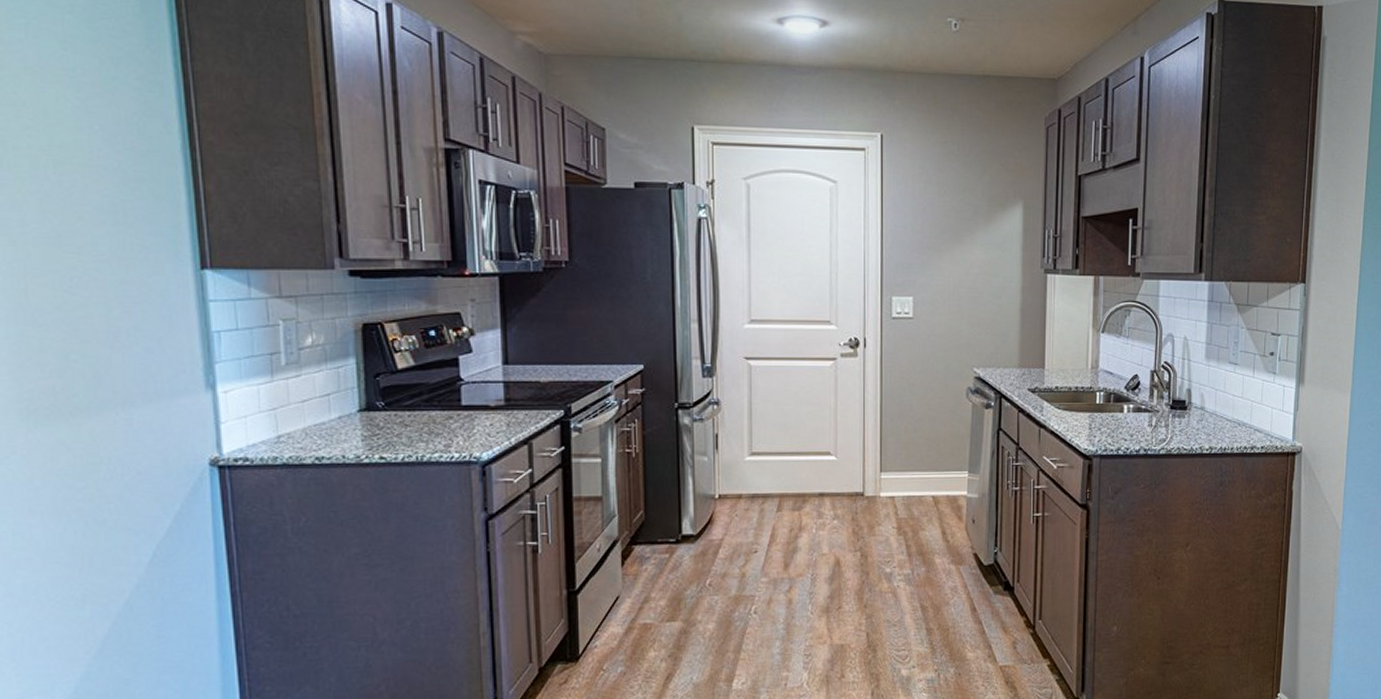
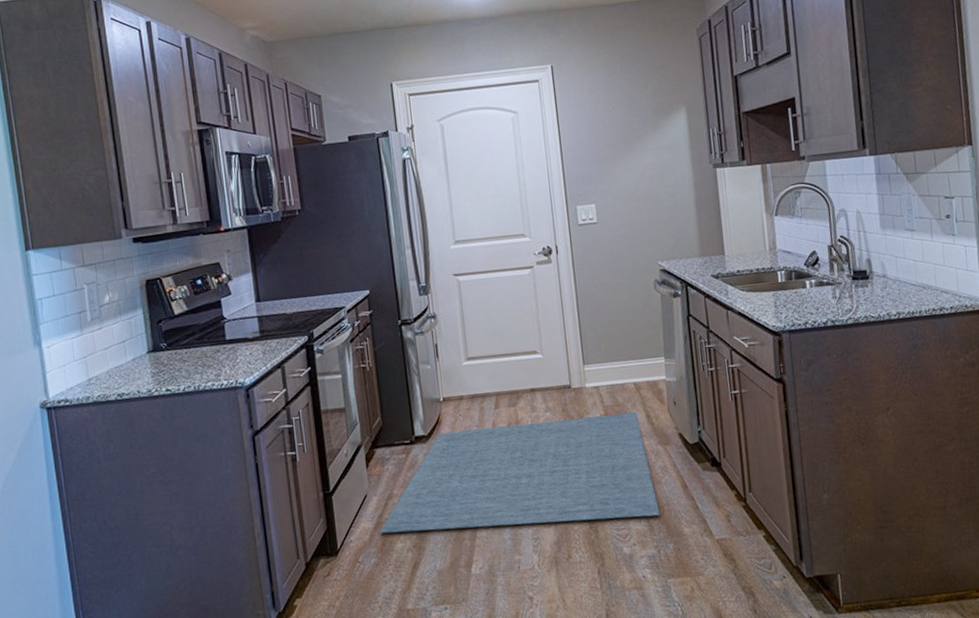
rug: none [630,527,944,640] -> present [379,412,660,534]

